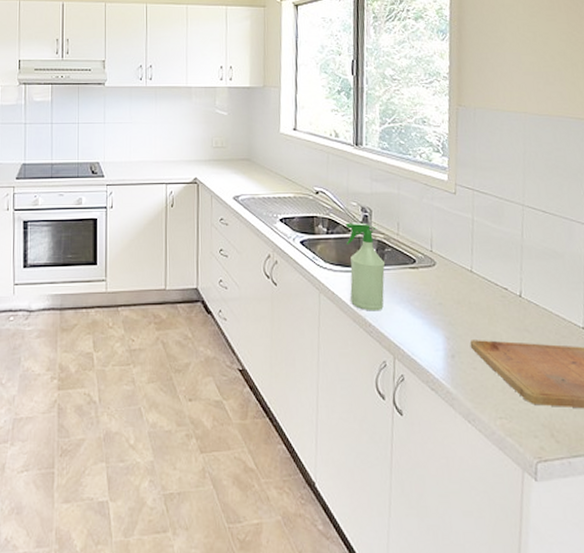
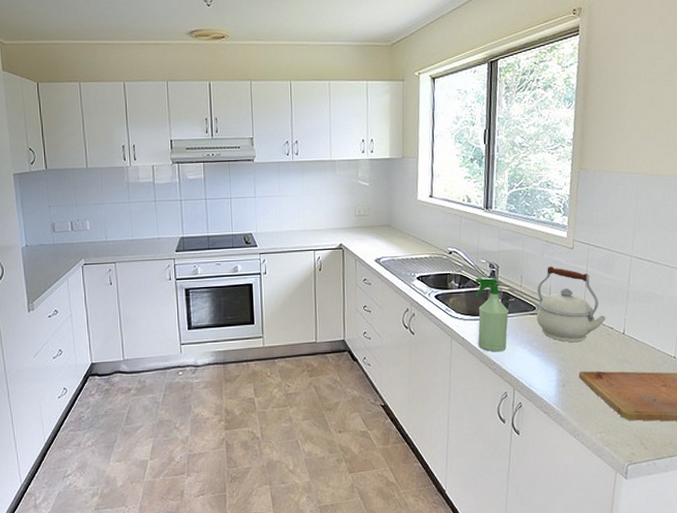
kettle: none [416,213,499,304] -> present [536,266,607,343]

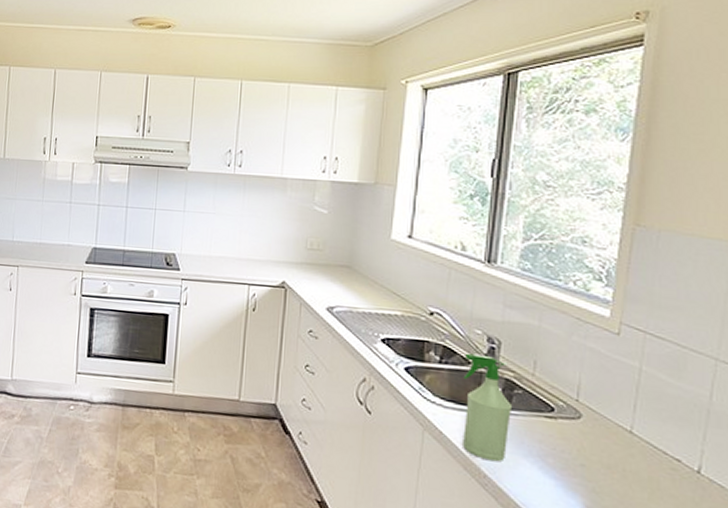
kettle: present [536,266,607,343] -> none [555,354,671,471]

